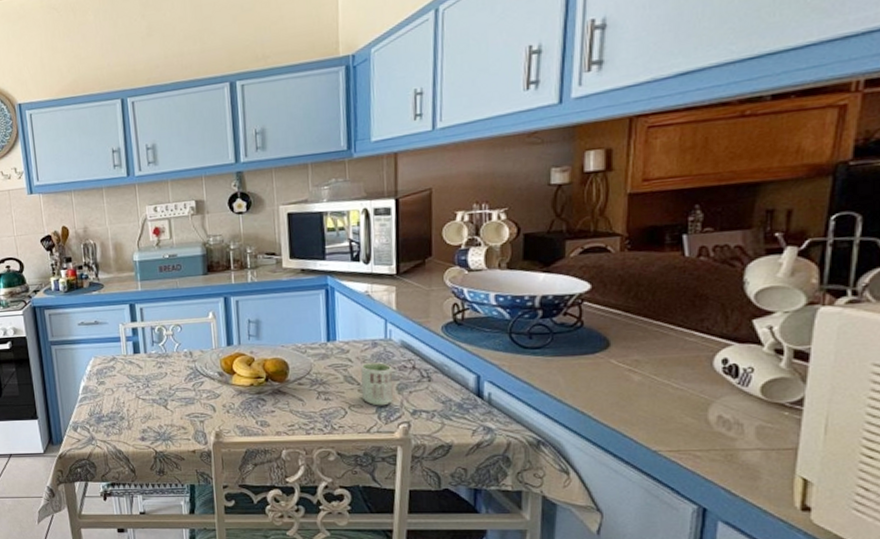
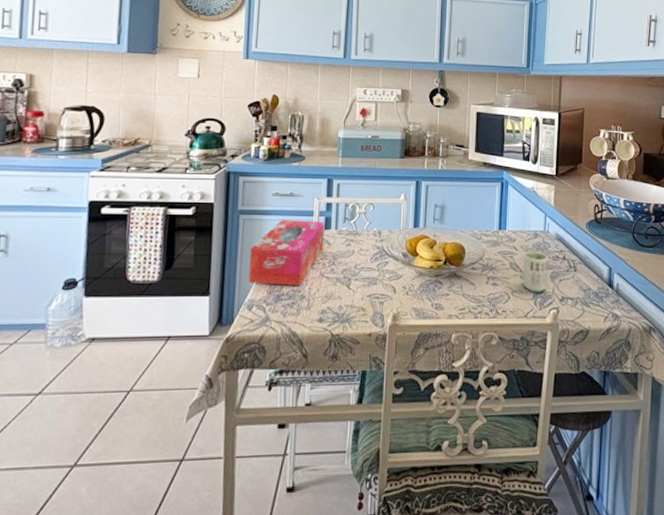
tissue box: none [66,346,136,409] -> present [248,219,325,287]

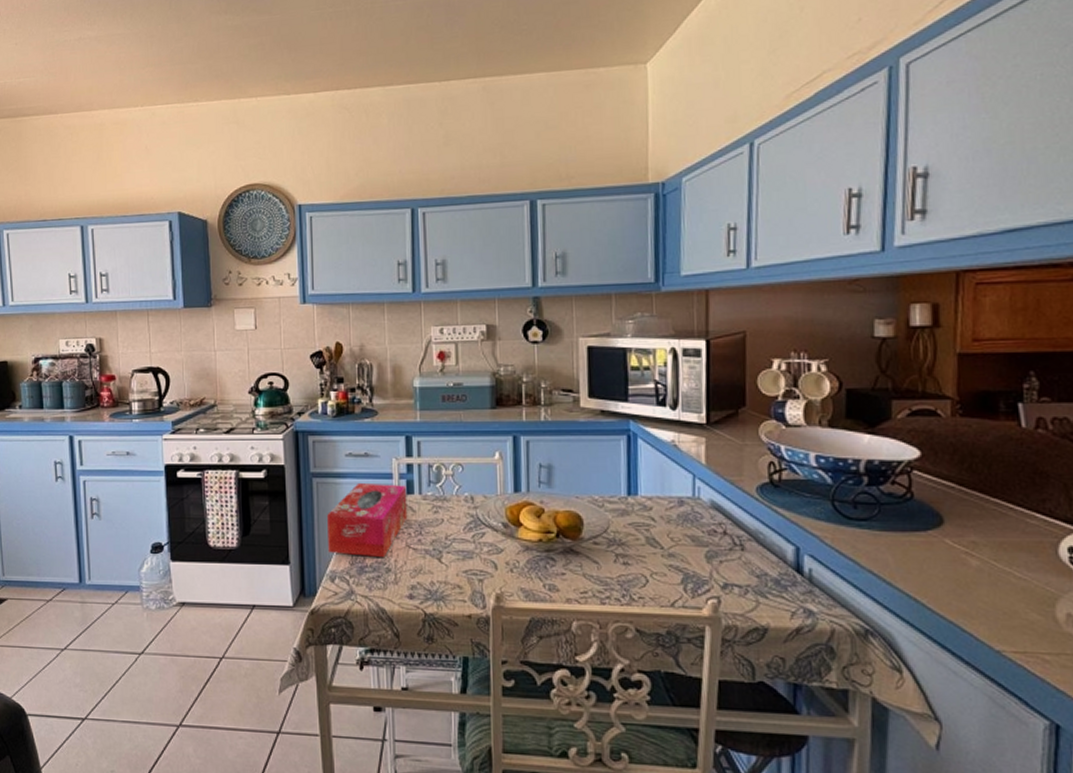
cup: present [523,251,548,292] -> none [665,523,701,576]

